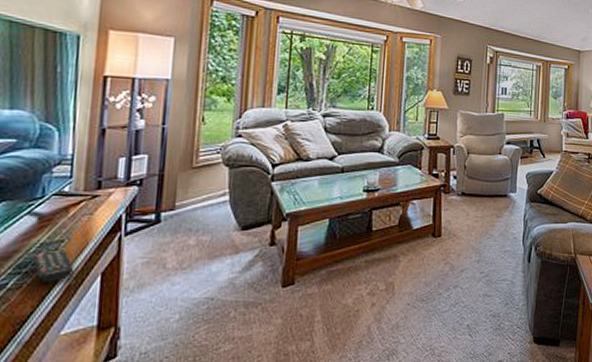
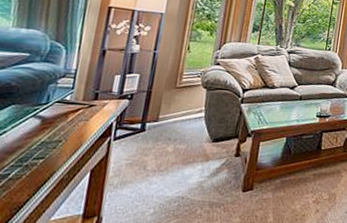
remote control: present [32,251,75,282] -> none [32,149,68,175]

